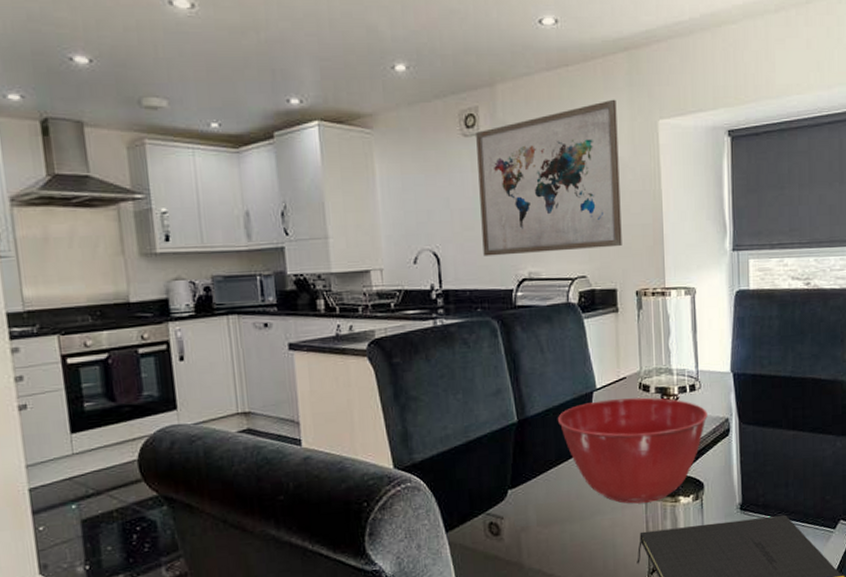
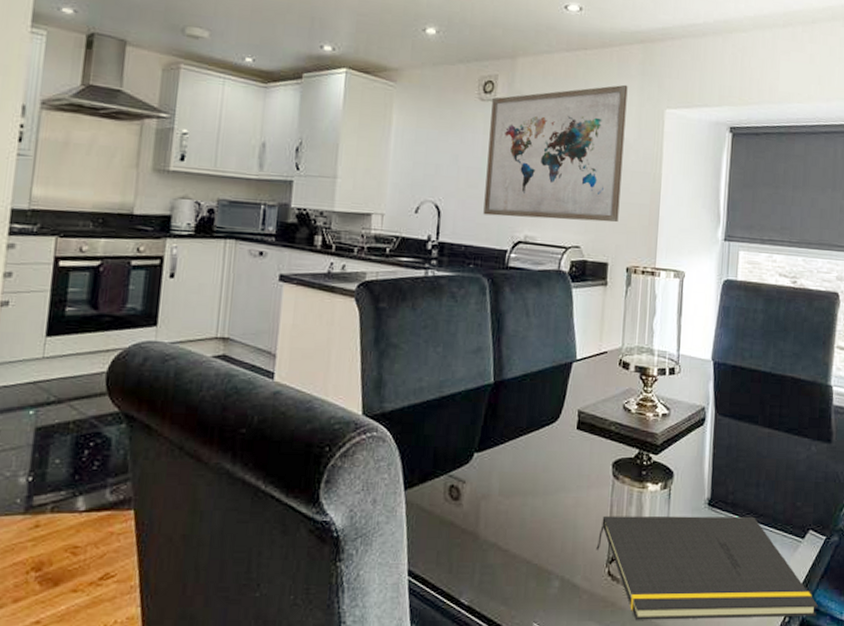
mixing bowl: present [558,397,708,504] -> none [534,372,685,485]

